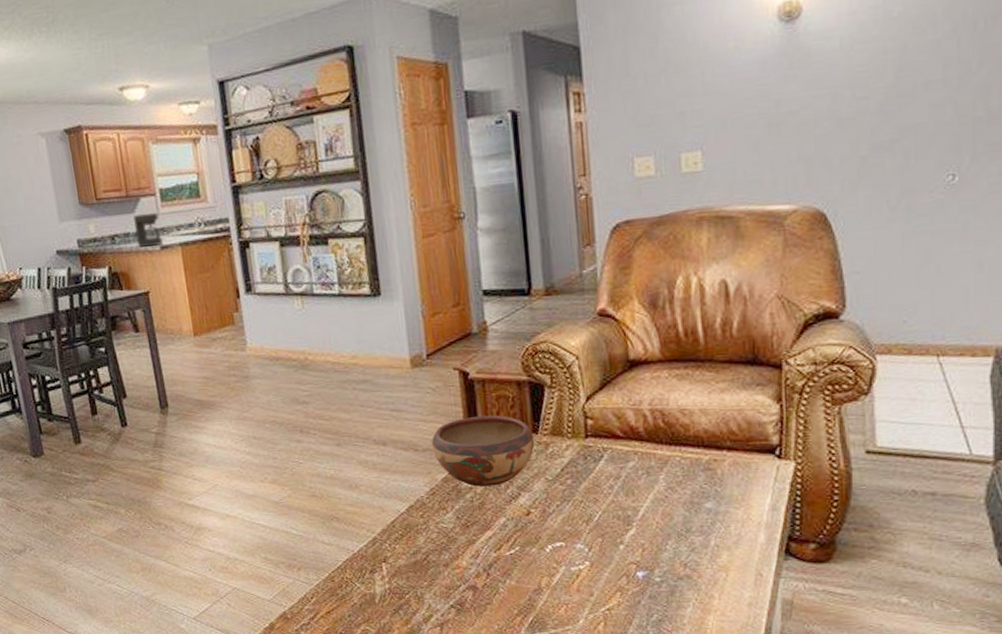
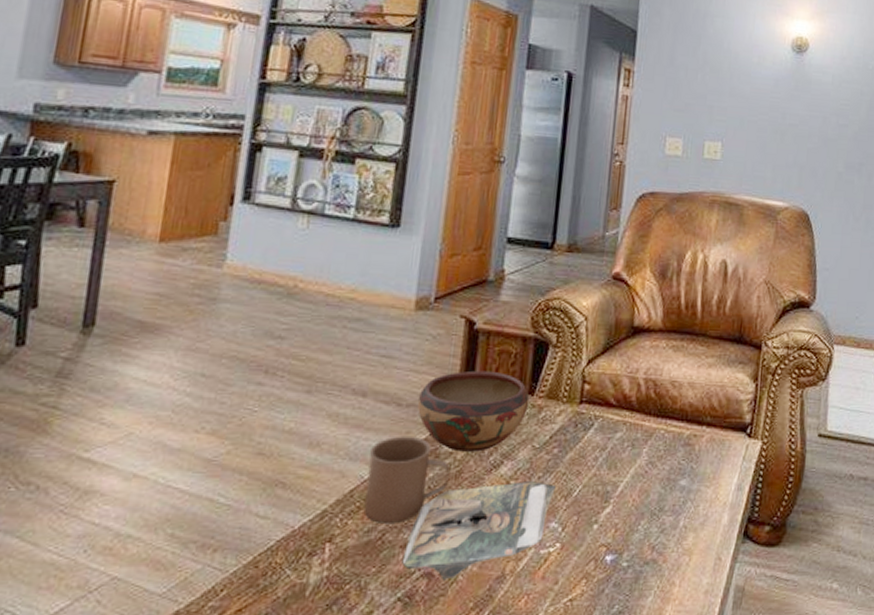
coffee maker: present [133,213,163,247] -> none [118,90,158,131]
mug: none [399,475,474,547] -> present [364,436,450,523]
magazine: none [448,509,575,592] -> present [402,481,555,580]

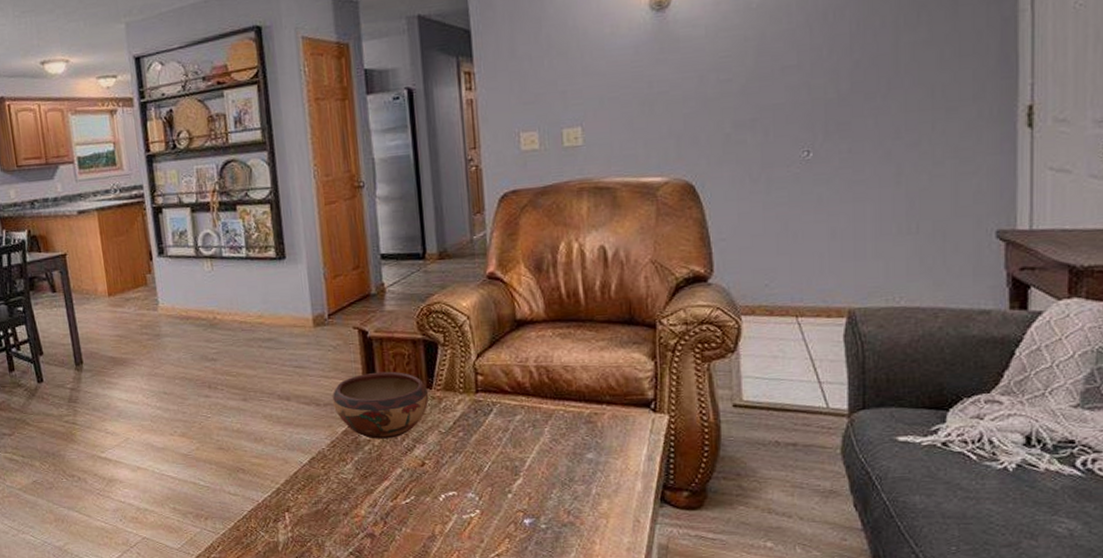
mug: present [364,436,450,523] -> none [302,428,372,497]
magazine: present [402,481,555,580] -> none [347,460,467,540]

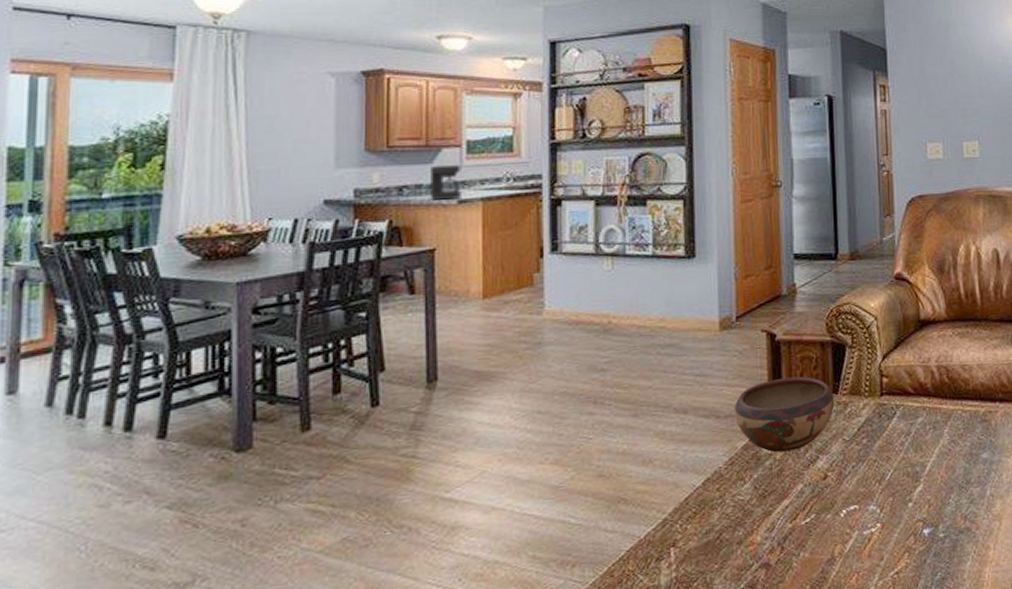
coffee maker: none [52,180,80,212] -> present [429,165,461,201]

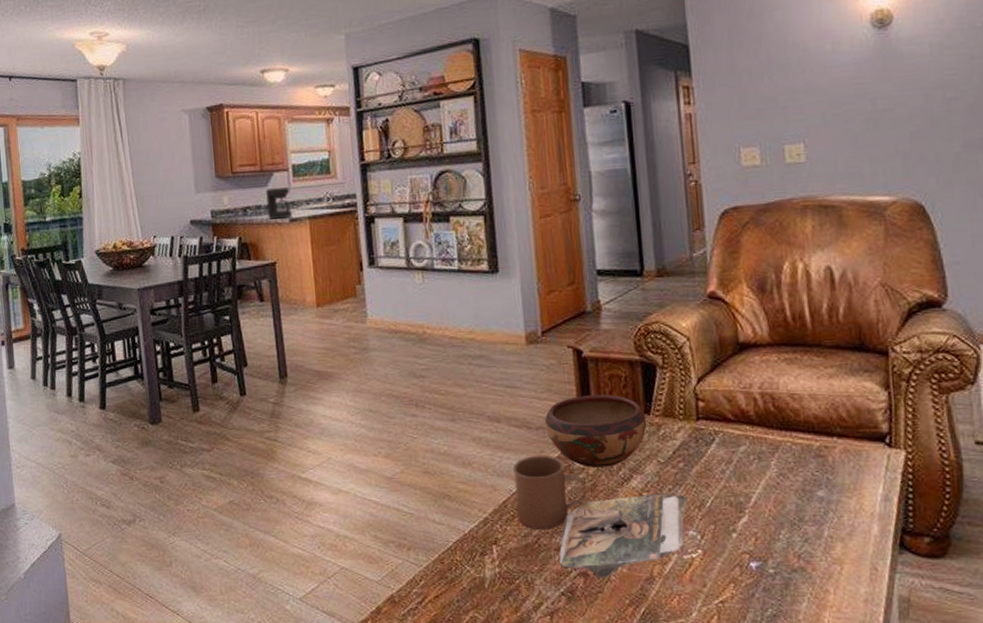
mug: none [697,443,772,525] -> present [512,454,586,529]
magazine: none [740,470,869,569] -> present [559,493,688,579]

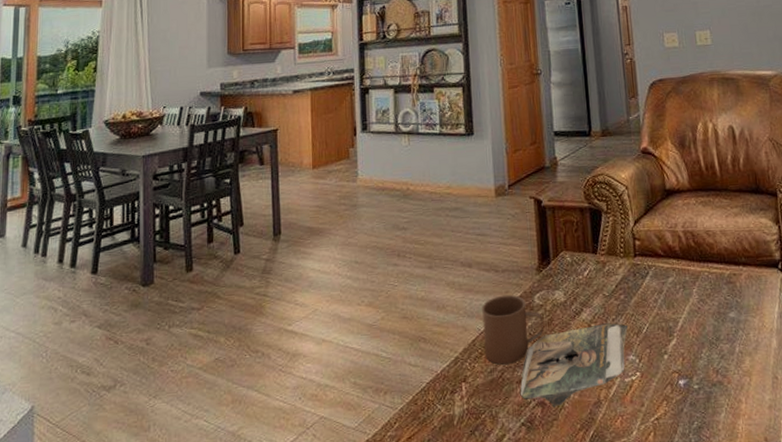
coffee maker: present [266,187,292,220] -> none [272,63,295,91]
decorative bowl: present [544,394,647,468] -> none [509,237,595,304]

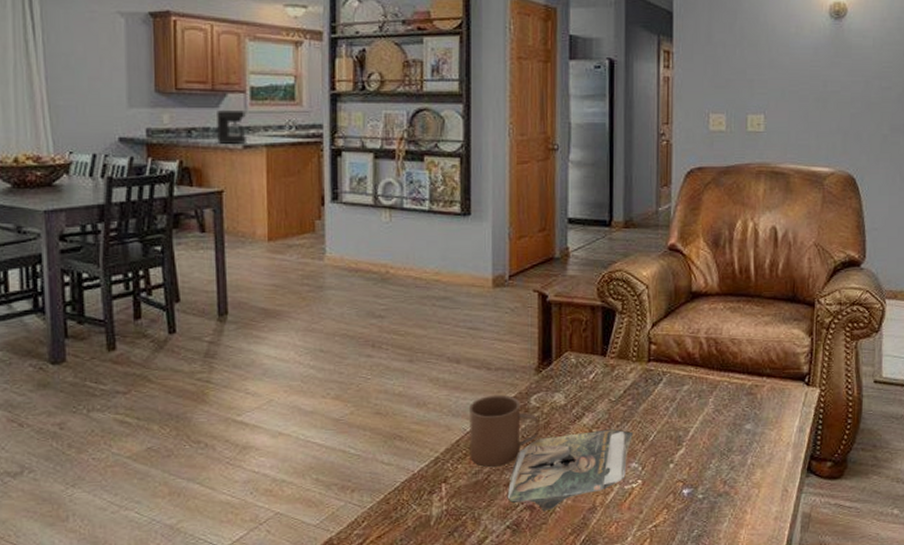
coffee maker: none [272,63,295,91] -> present [216,110,246,145]

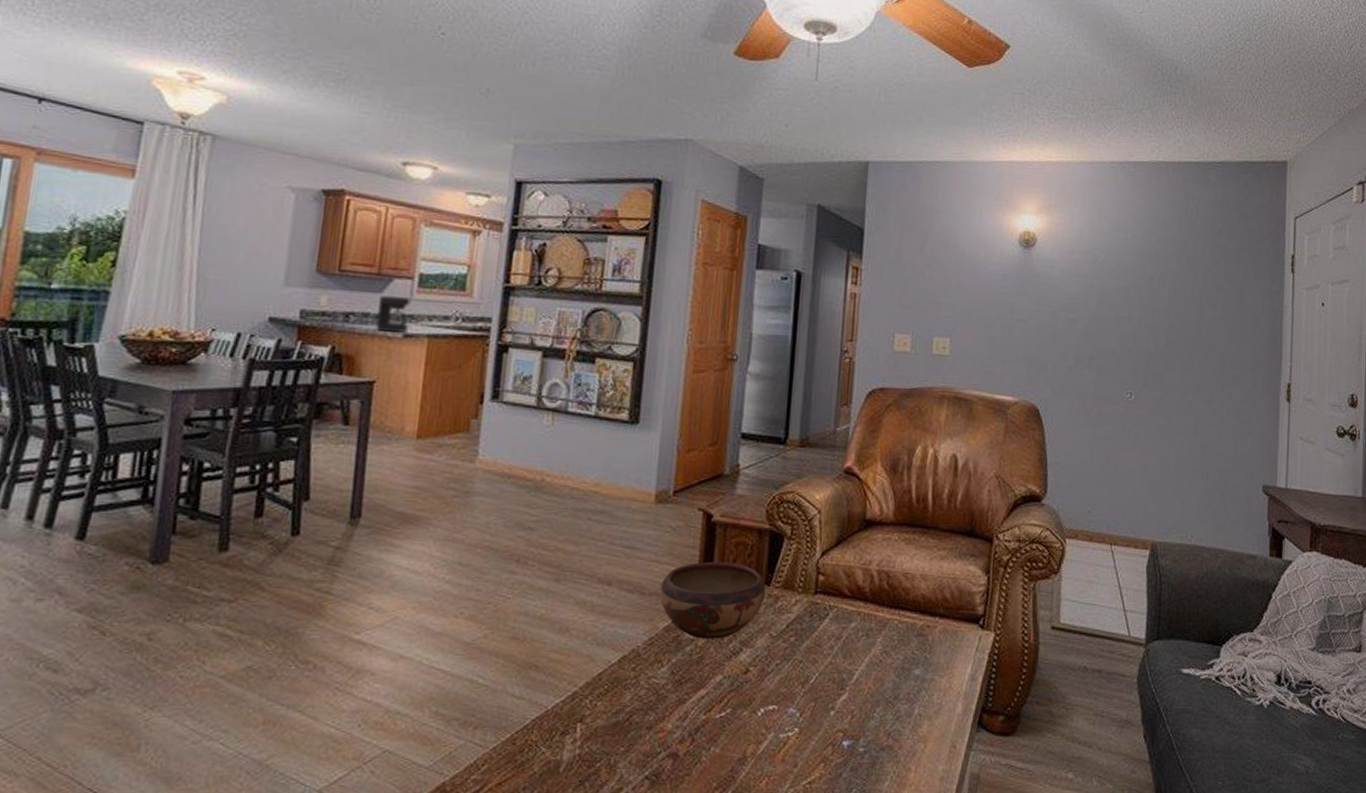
mug: present [468,394,538,467] -> none [611,623,692,705]
decorative bowl: none [504,337,603,406] -> present [659,561,766,639]
magazine: present [507,429,633,512] -> none [648,668,793,761]

